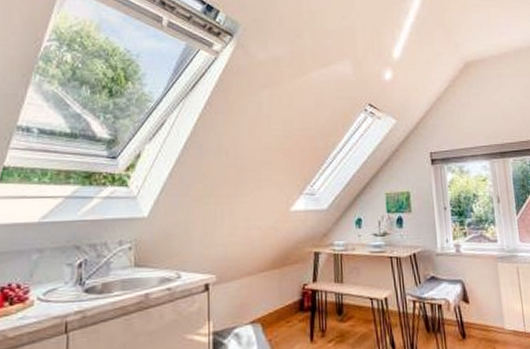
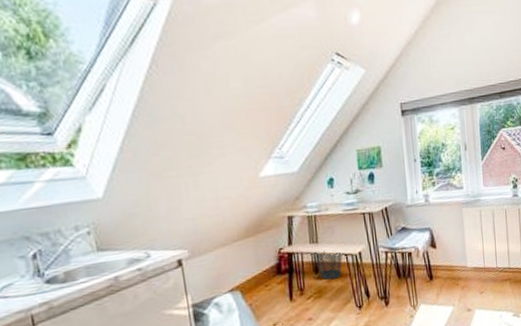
wastebasket: none [338,292,368,324] -> present [314,251,343,280]

